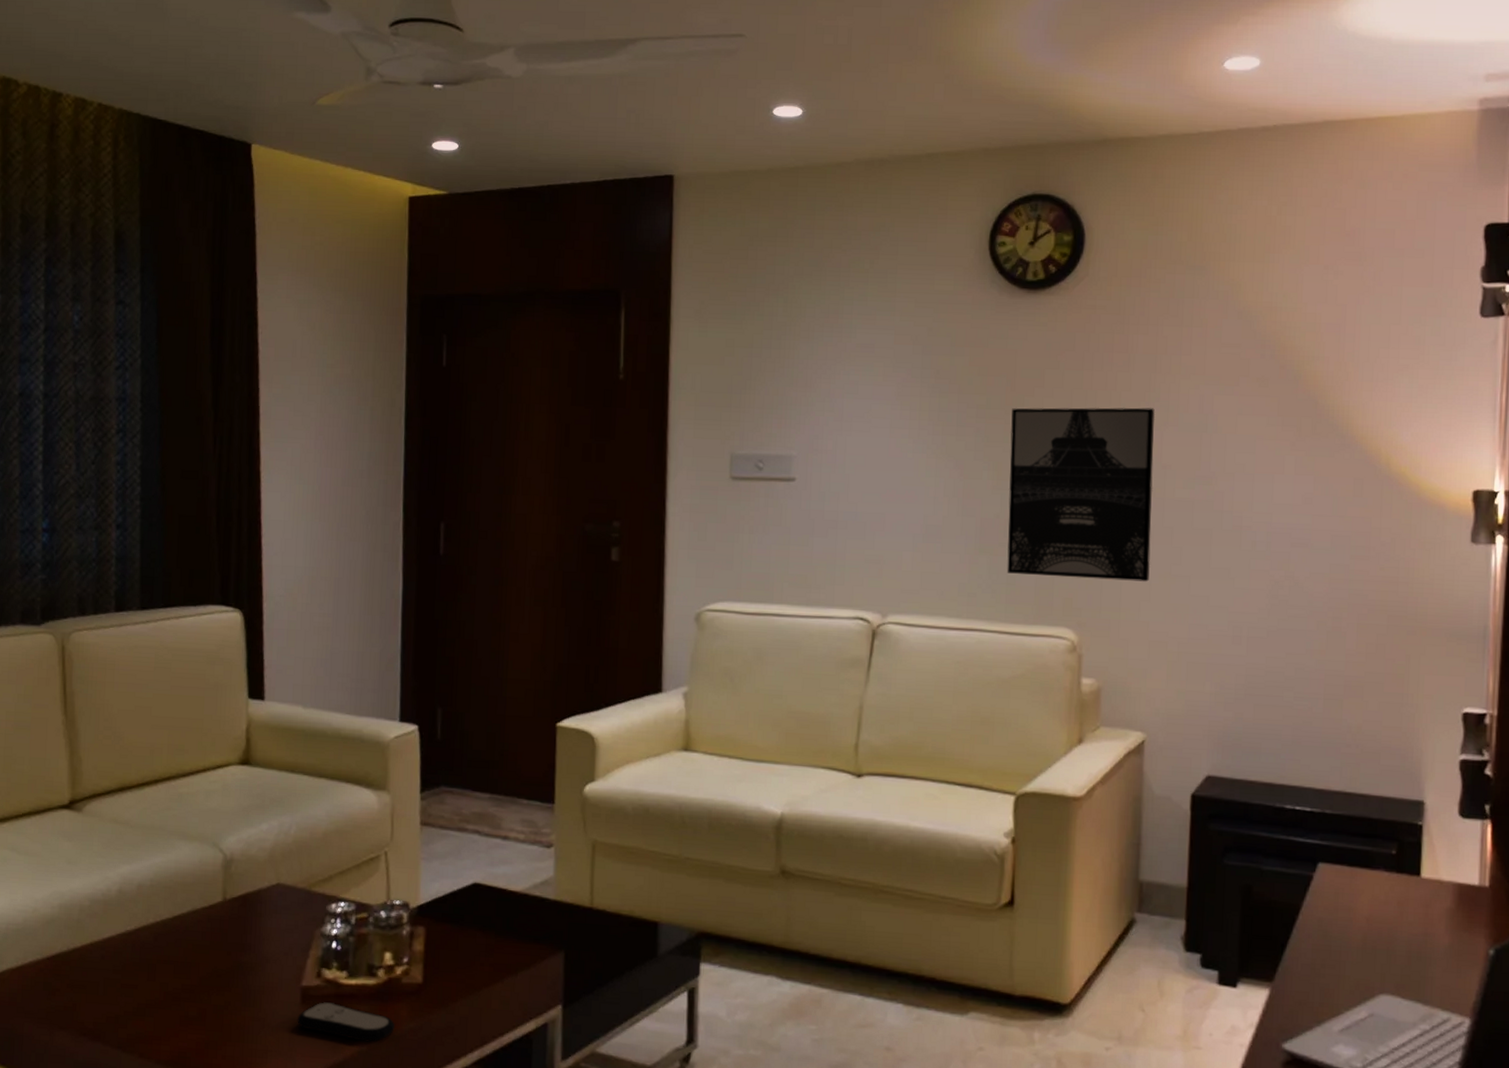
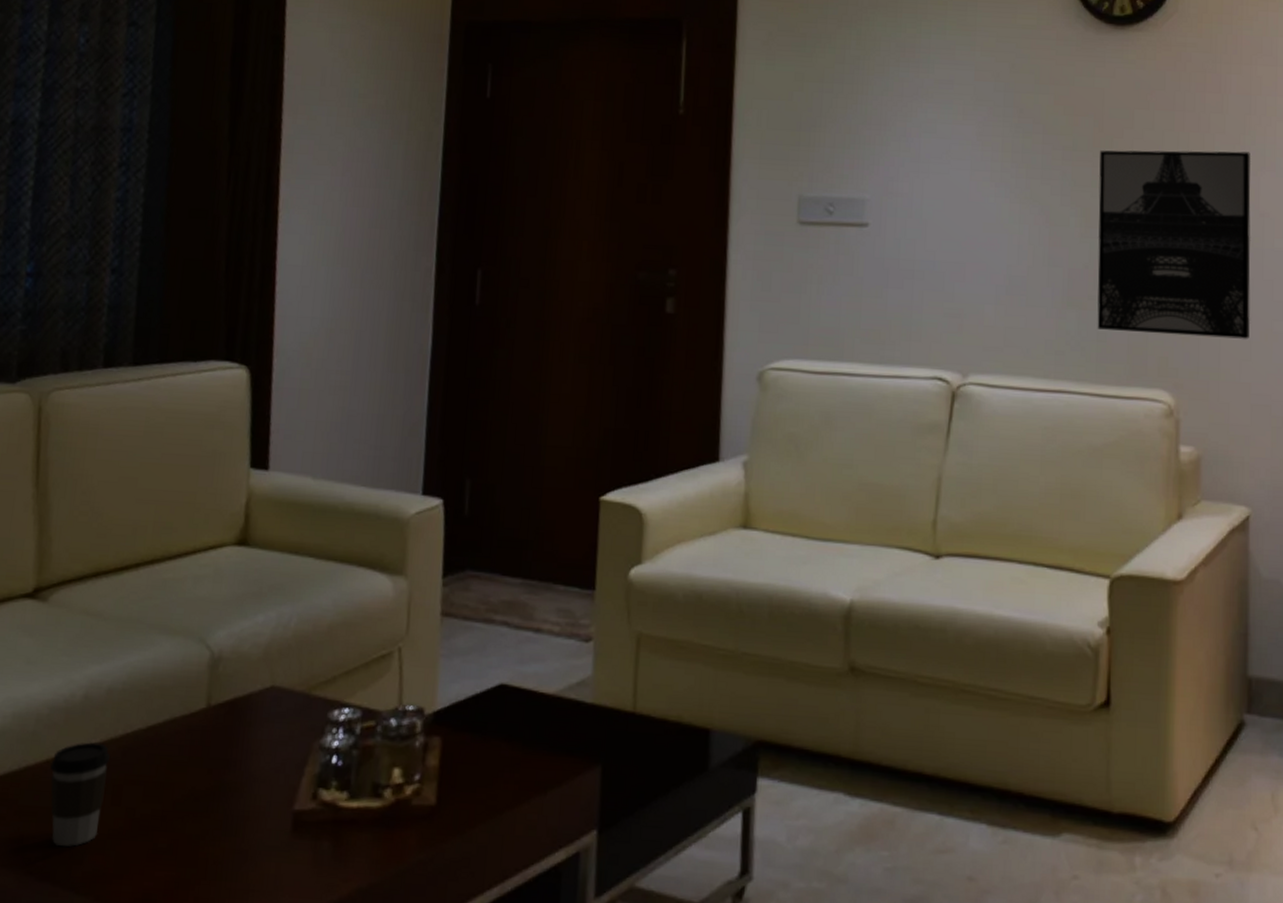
coffee cup: none [94,928,144,1014] -> present [50,742,110,847]
remote control: present [297,1001,396,1043] -> none [286,828,403,879]

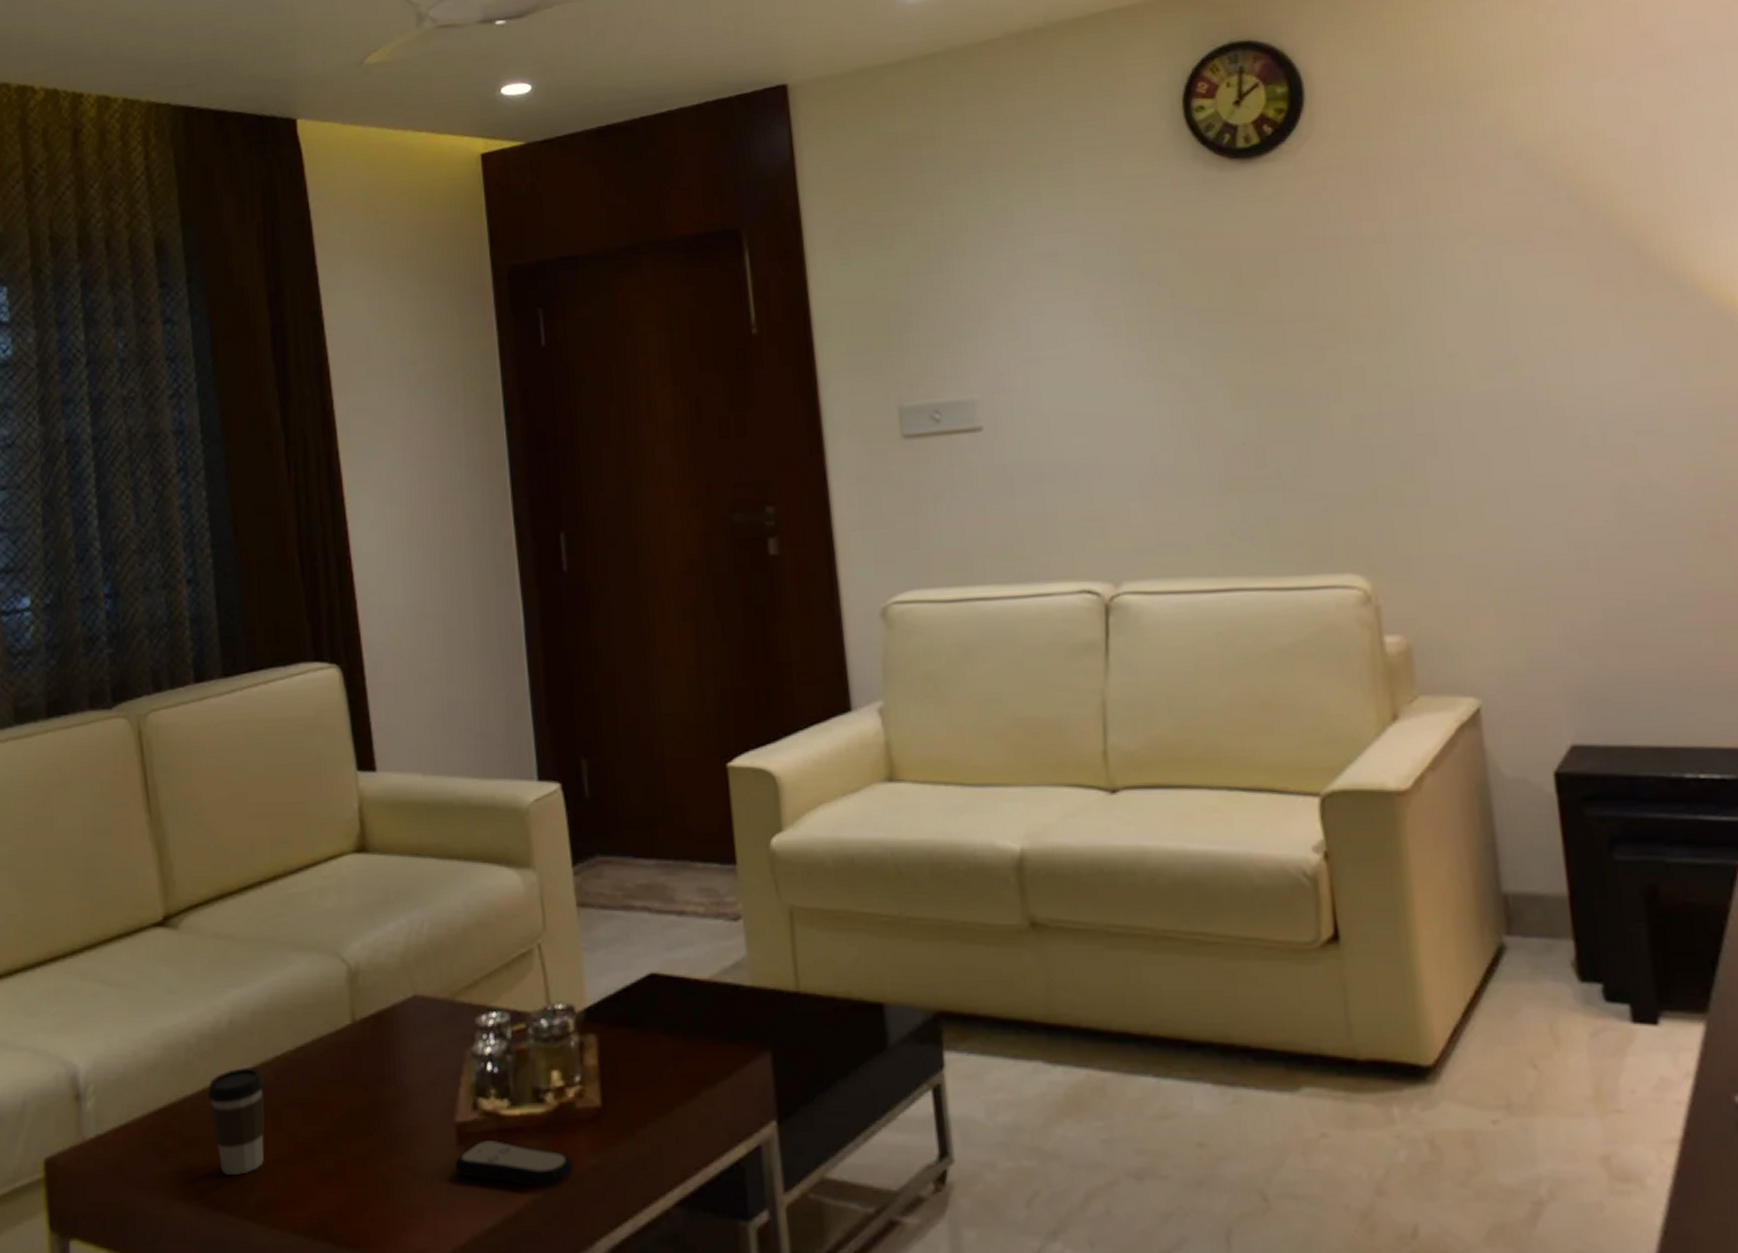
remote control: none [286,828,403,879] -> present [455,1139,575,1189]
wall art: present [1097,150,1251,339] -> none [1242,283,1453,514]

